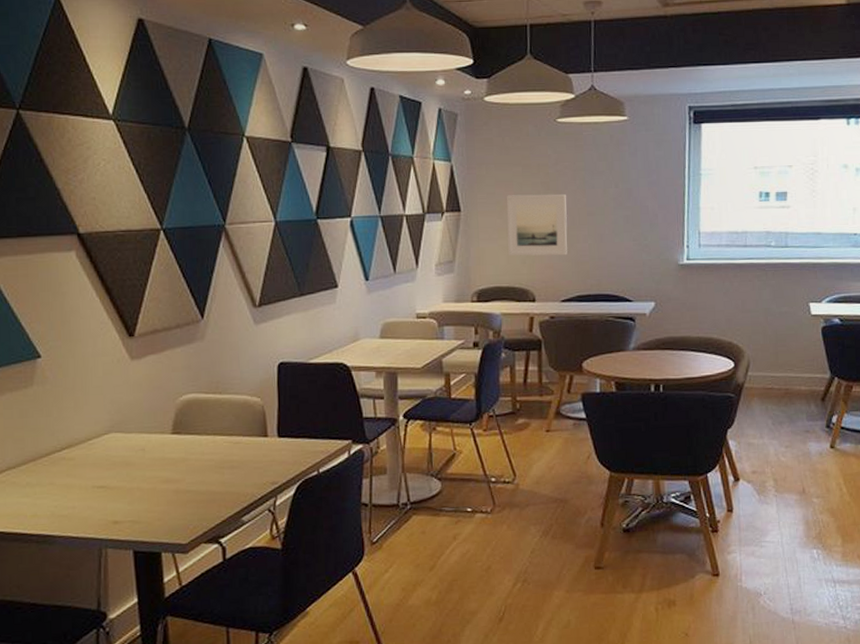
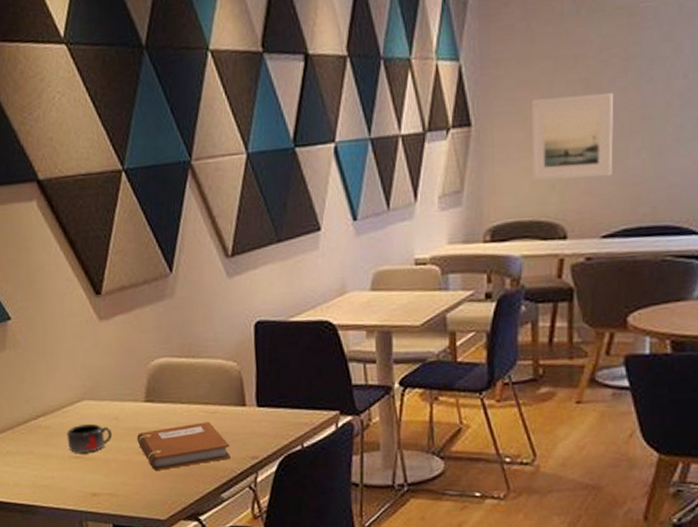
mug: none [91,454,137,483] -> present [66,423,112,453]
notebook: none [162,451,252,497] -> present [137,422,231,470]

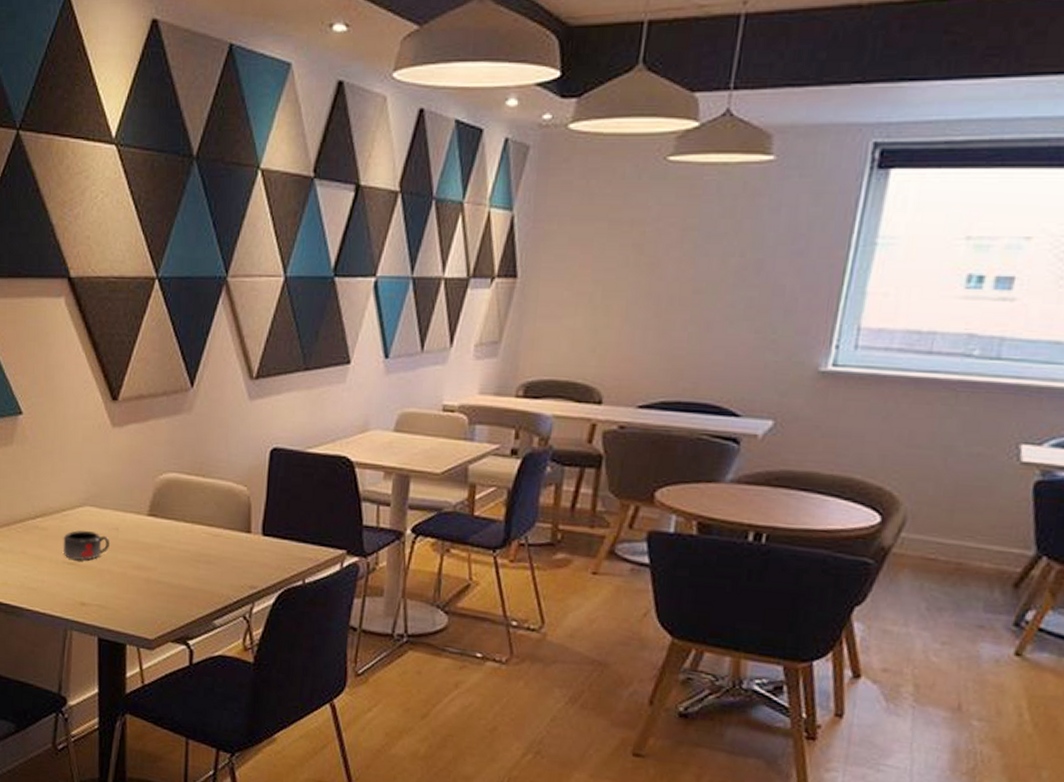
notebook: present [137,422,231,470] -> none [134,544,229,588]
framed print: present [531,93,614,180] -> none [572,259,667,346]

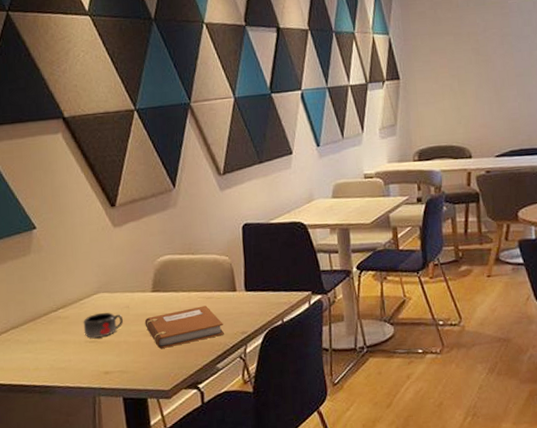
notebook: none [134,544,229,588] -> present [144,305,224,349]

